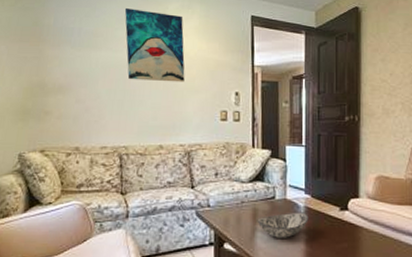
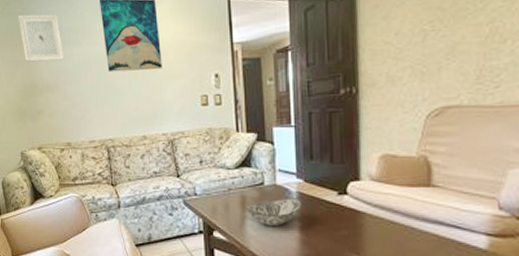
wall art: none [32,11,81,62] -> present [18,14,64,62]

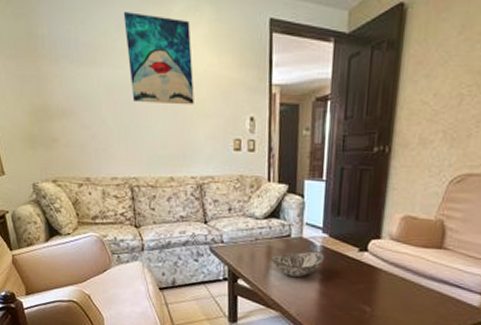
wall art: present [18,14,64,62] -> none [24,18,82,82]

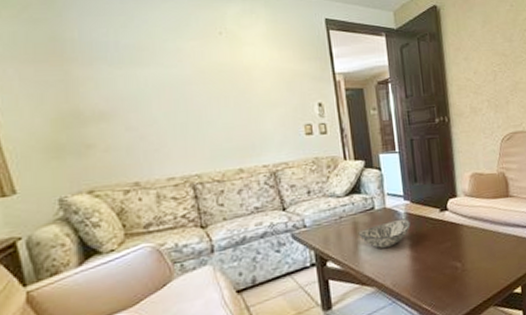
wall art: present [123,11,194,105] -> none [172,14,259,99]

